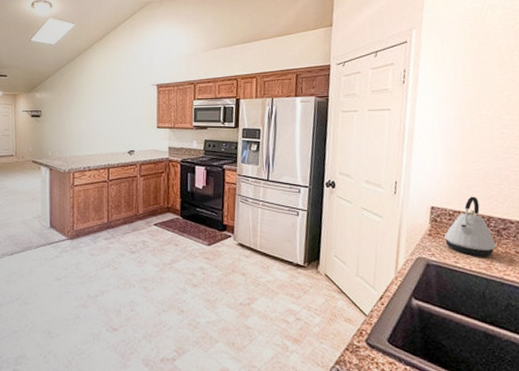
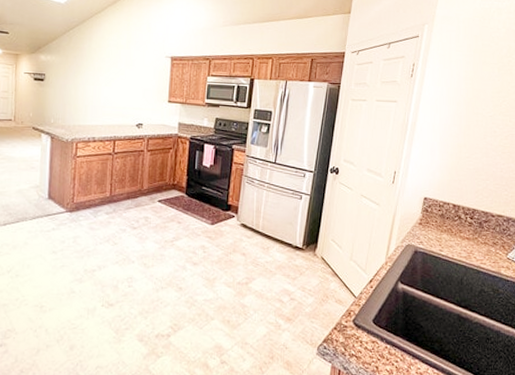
kettle: present [444,196,496,256] -> none [433,189,477,246]

